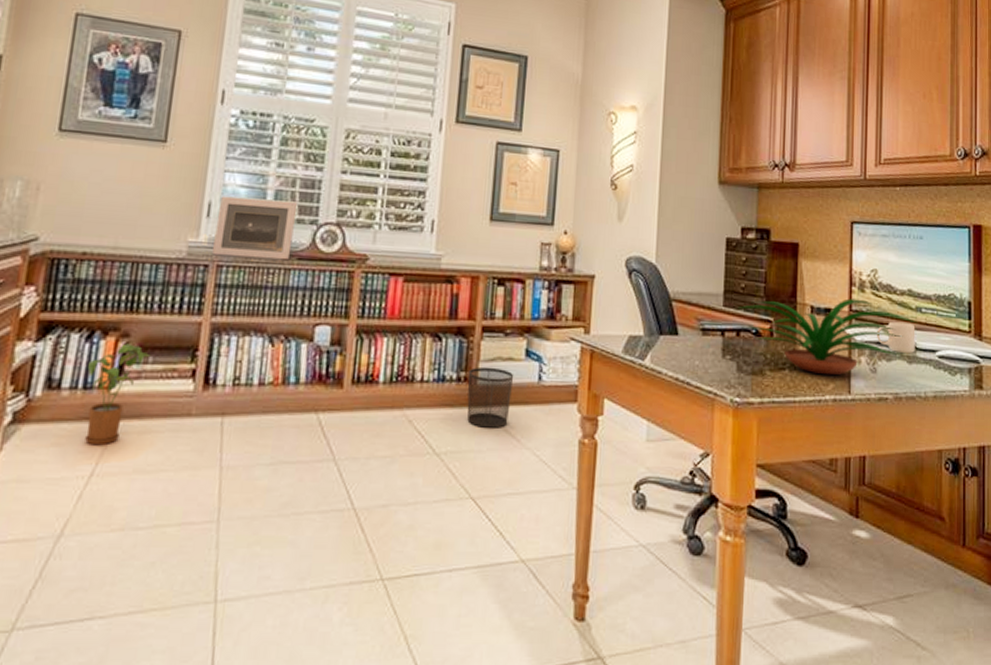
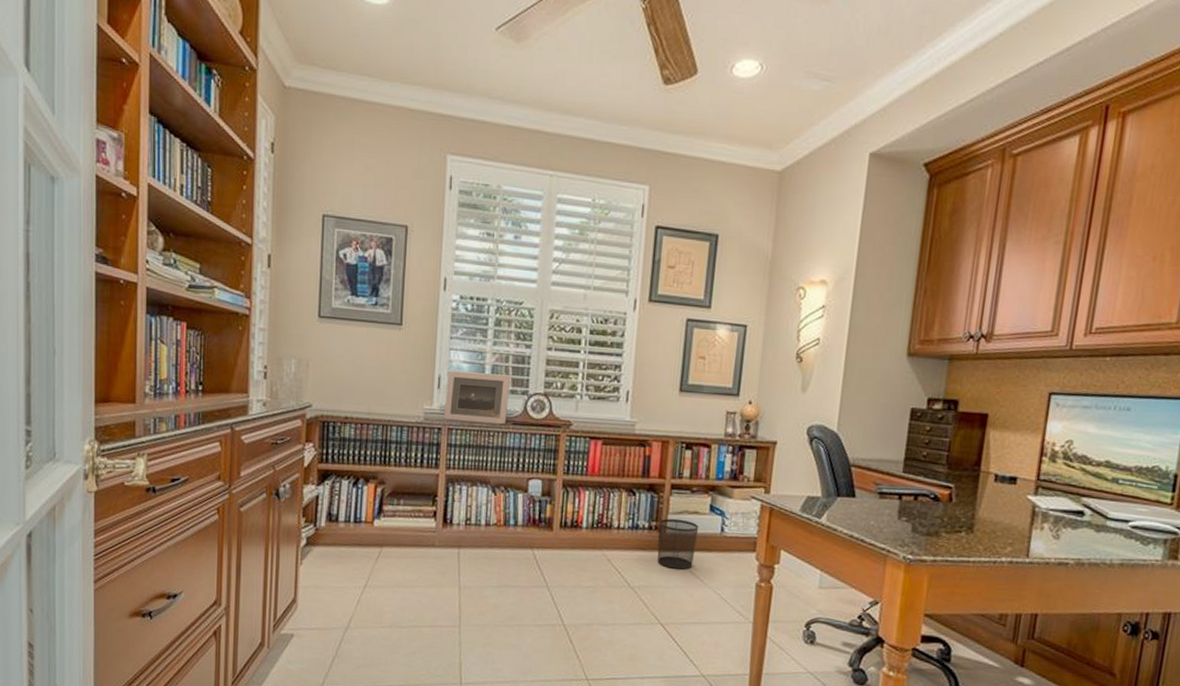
house plant: present [85,343,151,446] -> none [356,489,402,565]
plant: present [738,298,917,375] -> none [918,468,1111,540]
cup: present [877,322,916,354] -> none [1064,492,1109,523]

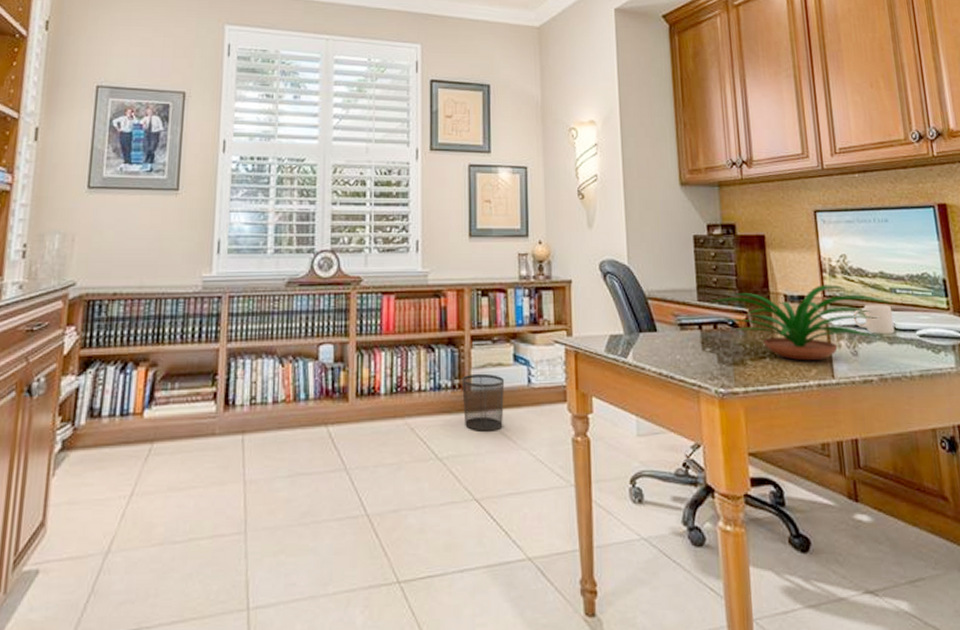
picture frame: present [443,370,510,425] -> none [223,233,294,287]
plant: none [918,468,1111,540] -> present [713,285,893,361]
cup: none [1064,492,1109,523] -> present [853,305,895,335]

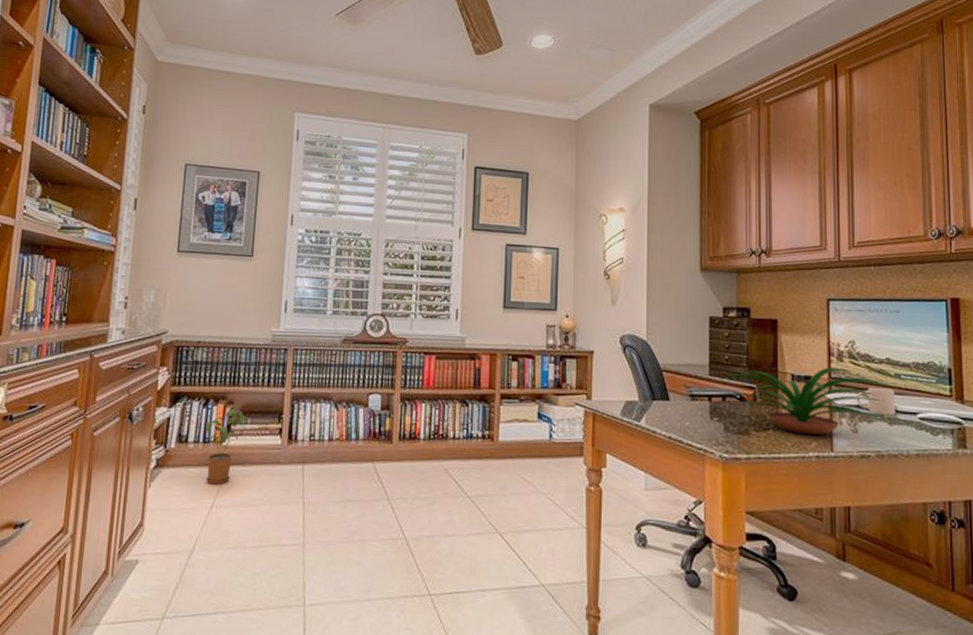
house plant: none [123,372,177,467] -> present [206,409,249,485]
waste bin: present [462,373,505,431] -> none [491,427,529,477]

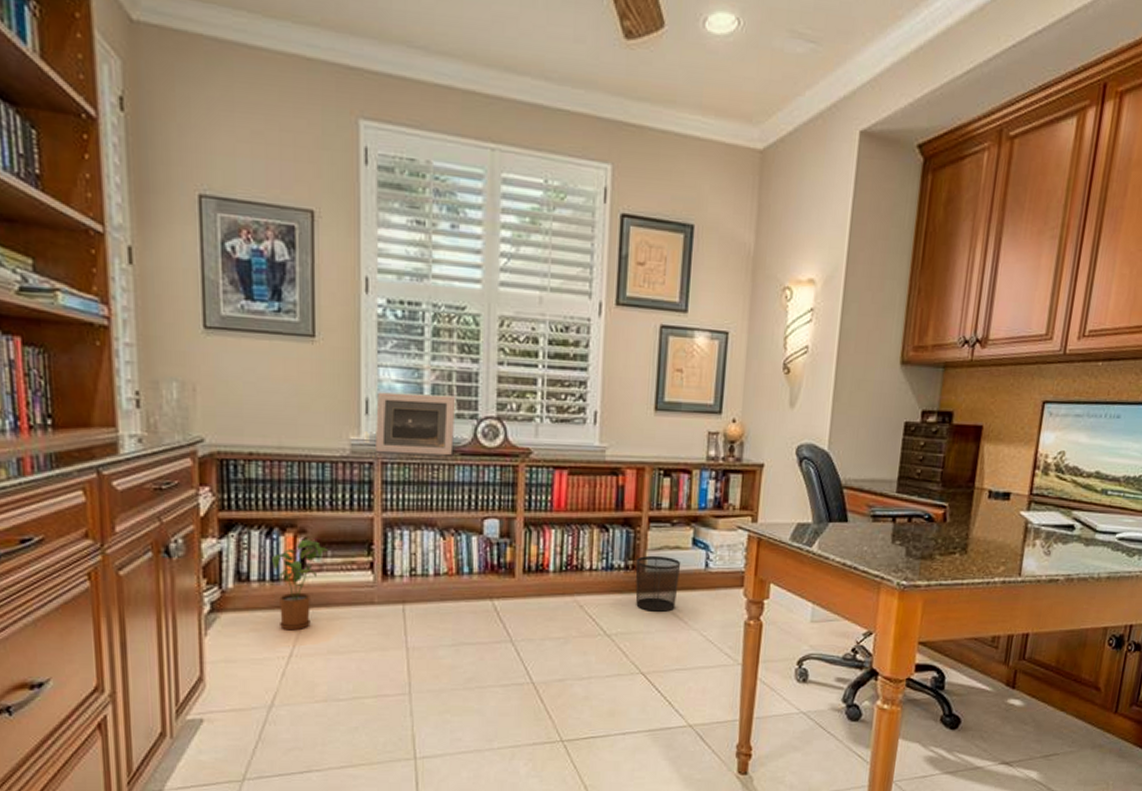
picture frame: none [289,296,350,344] -> present [374,392,455,456]
waste bin: none [491,427,529,477] -> present [635,555,681,612]
plant: present [723,367,896,435] -> none [912,482,1101,559]
cup: present [857,388,896,417] -> none [1055,505,1098,537]

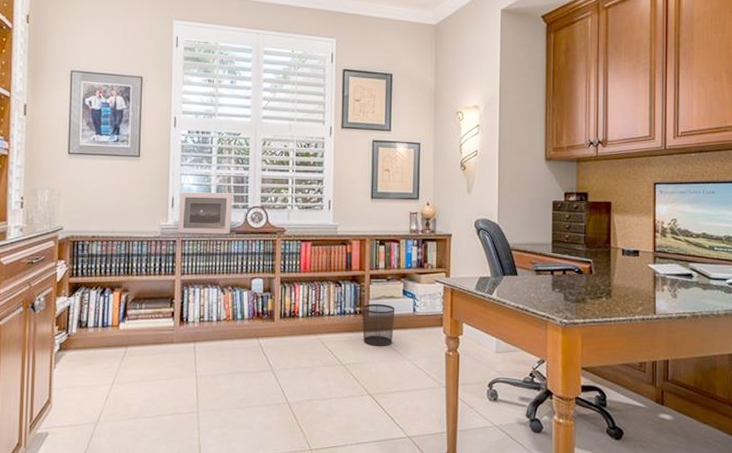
house plant: present [272,539,329,631] -> none [104,296,143,364]

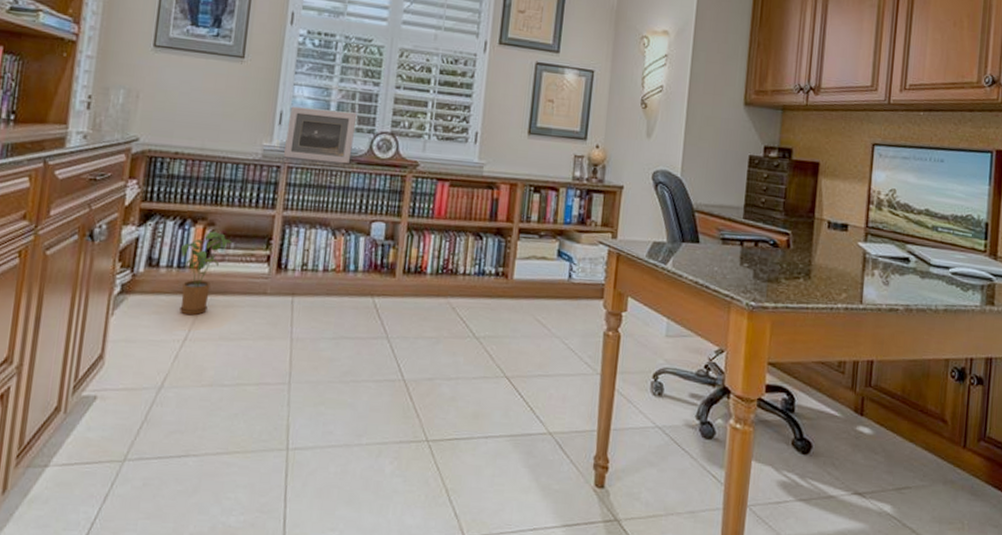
house plant: none [104,296,143,364] -> present [180,231,233,316]
waste bin: present [362,303,395,346] -> none [504,264,547,318]

